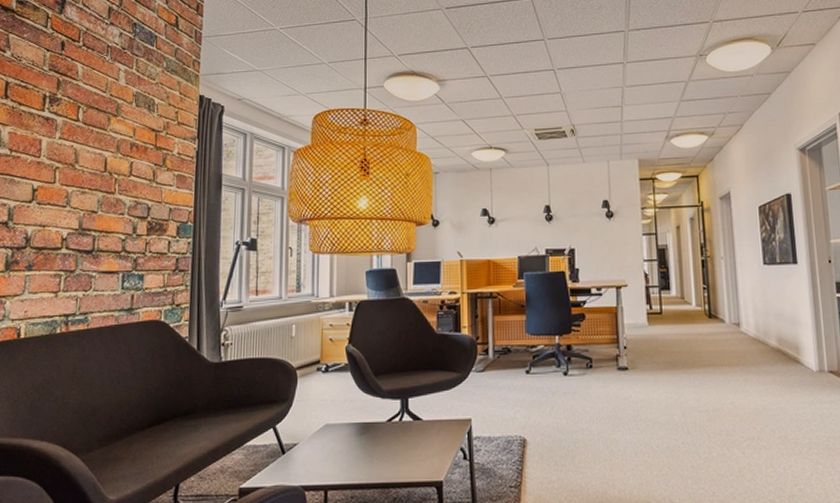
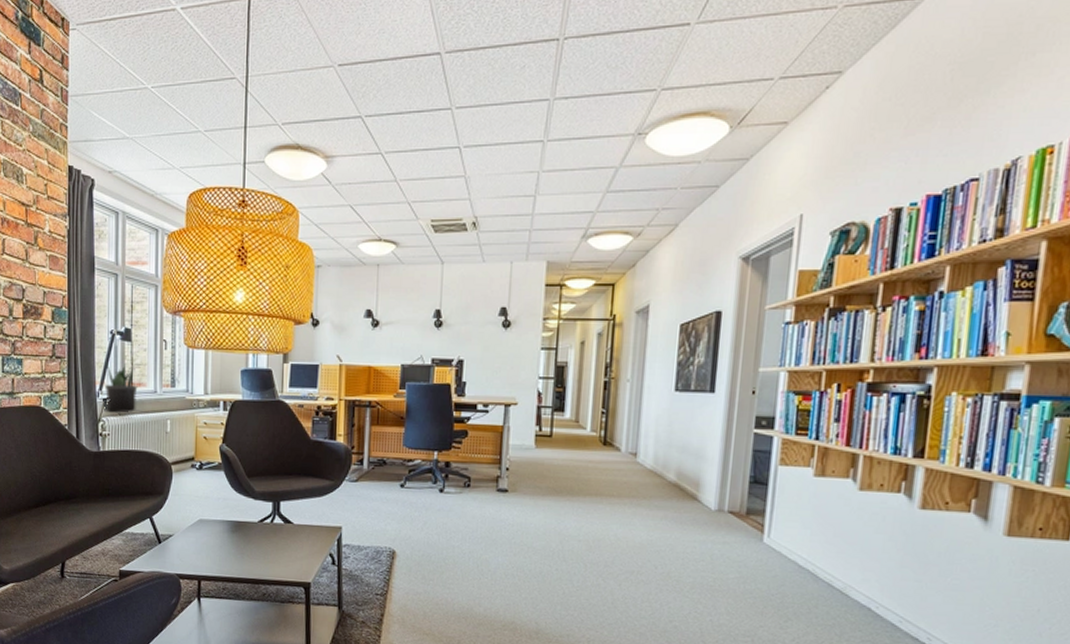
planter: none [228,272,263,320] -> present [104,363,138,412]

